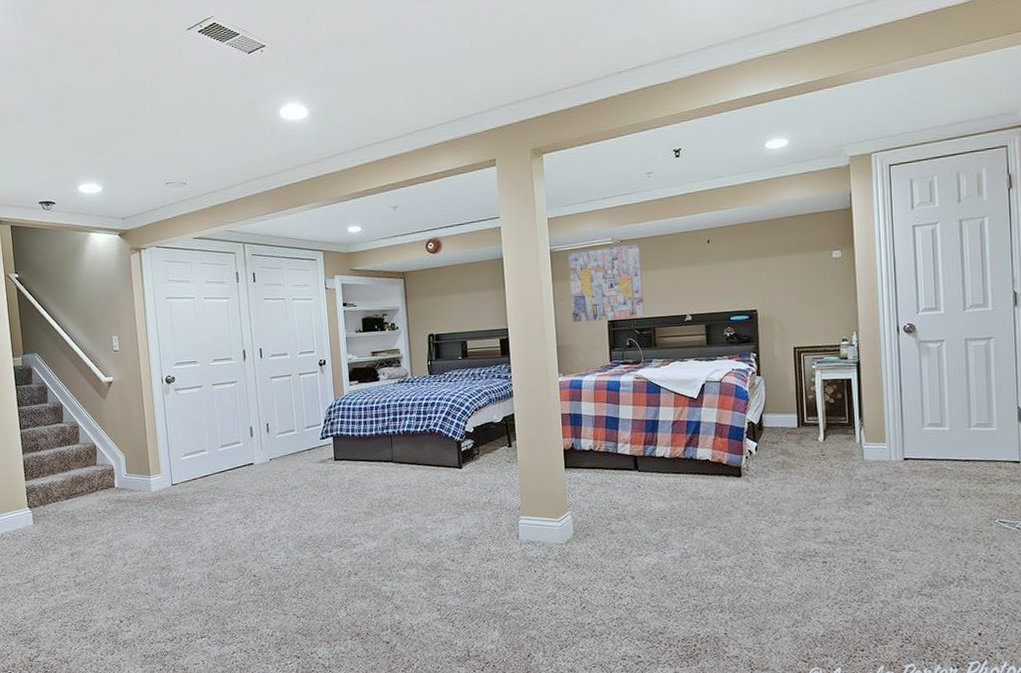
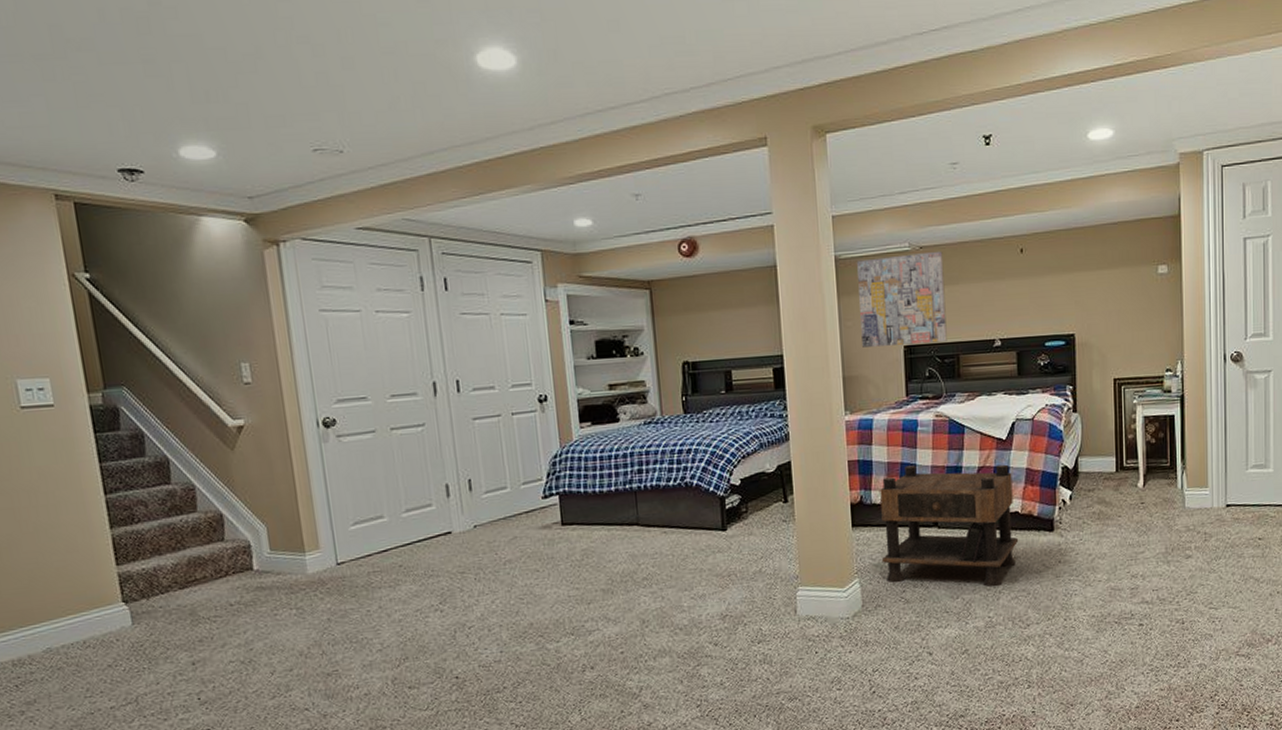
nightstand: none [588,418,710,524] -> present [880,464,1019,588]

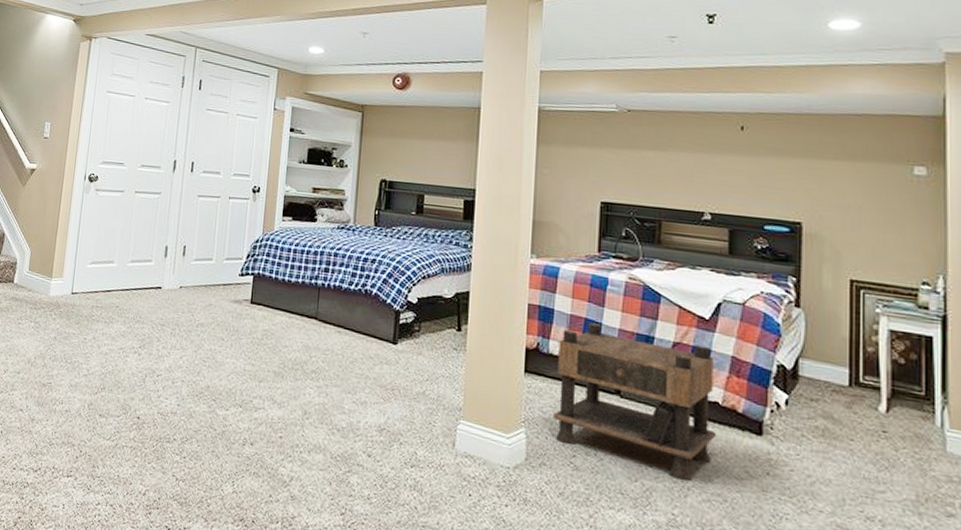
wall art: present [856,251,947,347] -> none [557,114,652,205]

